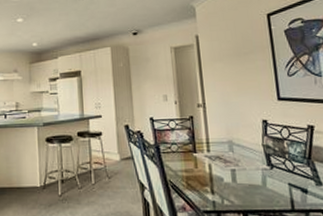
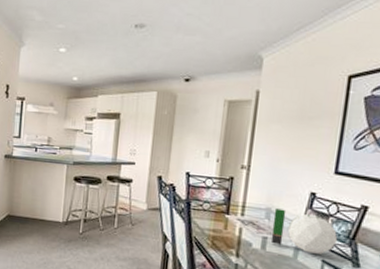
plant pot: none [235,140,297,178] -> present [270,208,338,255]

